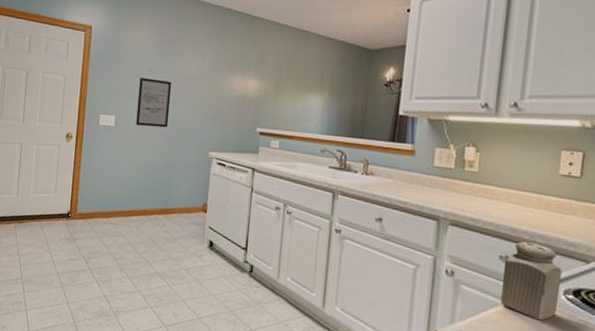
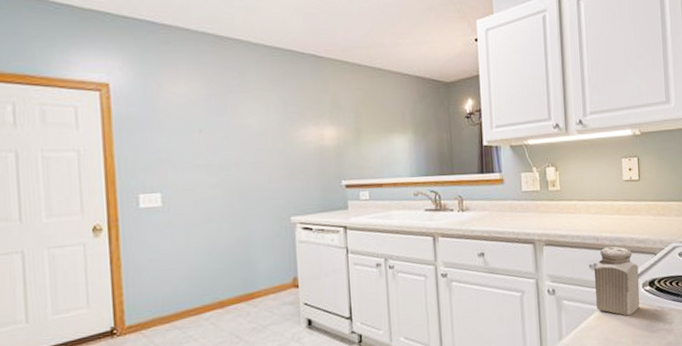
wall art: present [136,78,172,128] -> none [187,140,235,200]

